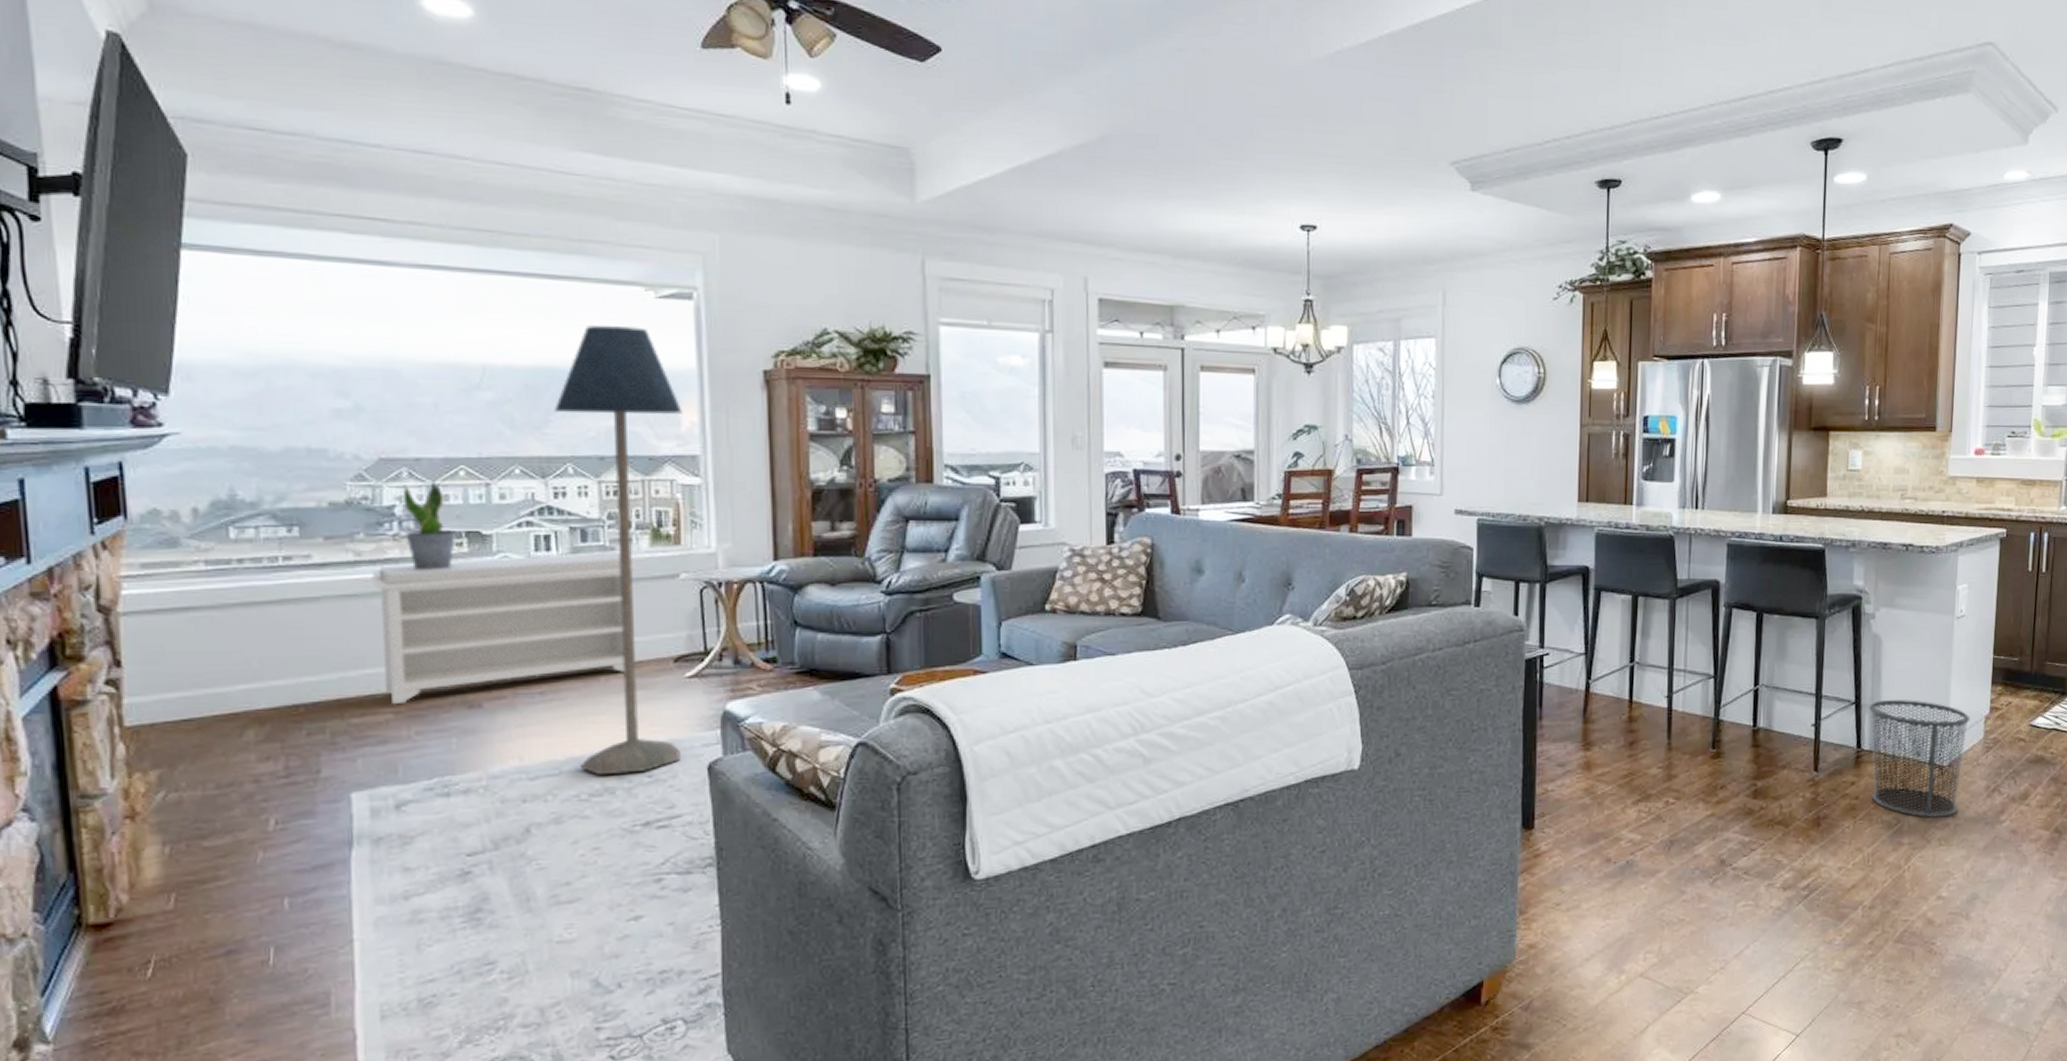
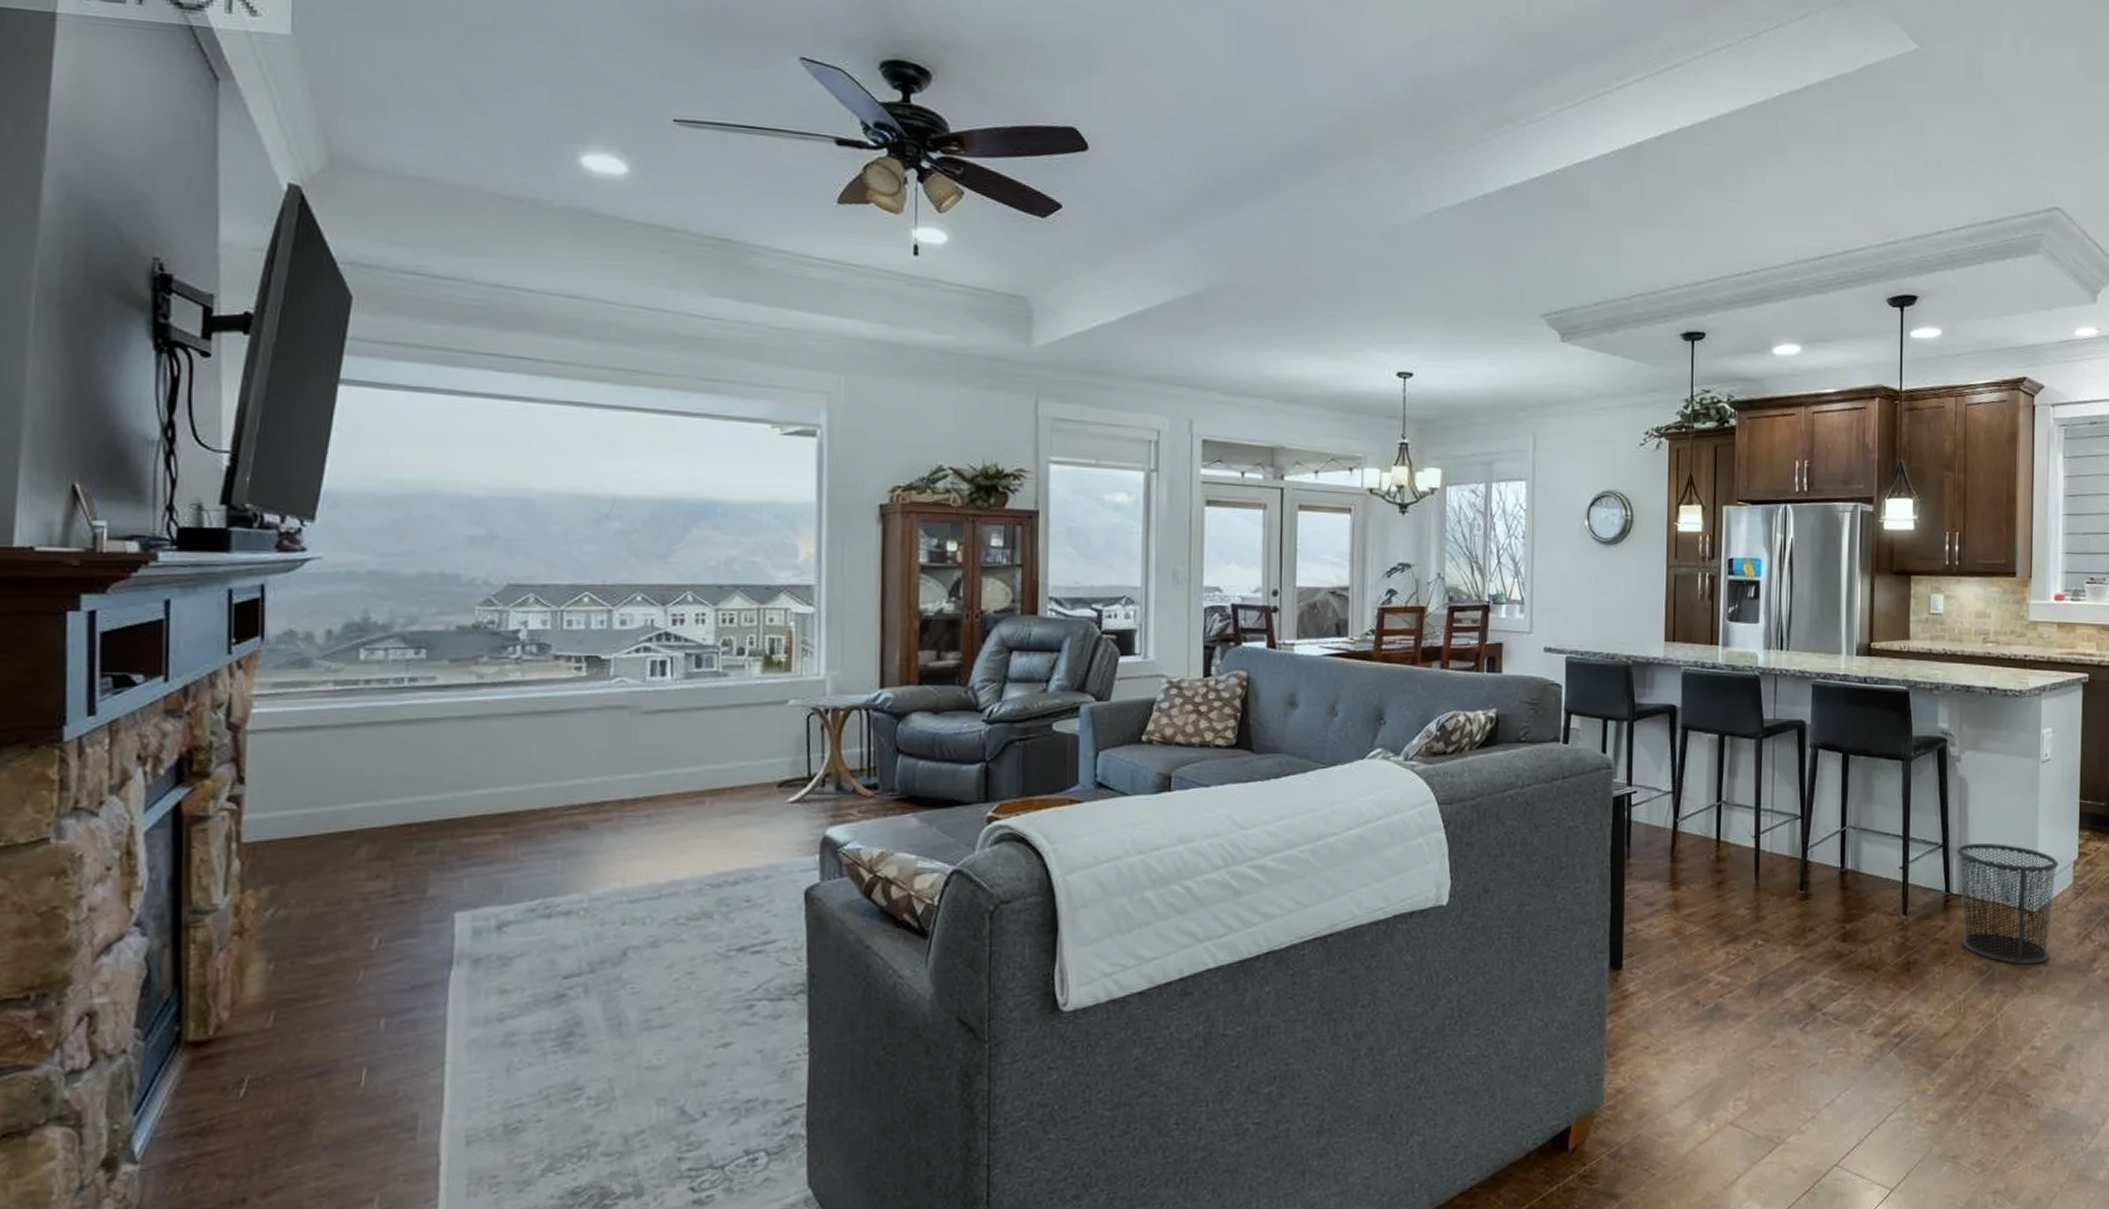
bench: present [371,552,639,705] -> none [492,678,750,826]
potted plant: present [402,482,457,570] -> none [527,607,577,693]
floor lamp: present [553,324,683,776] -> none [677,459,800,899]

